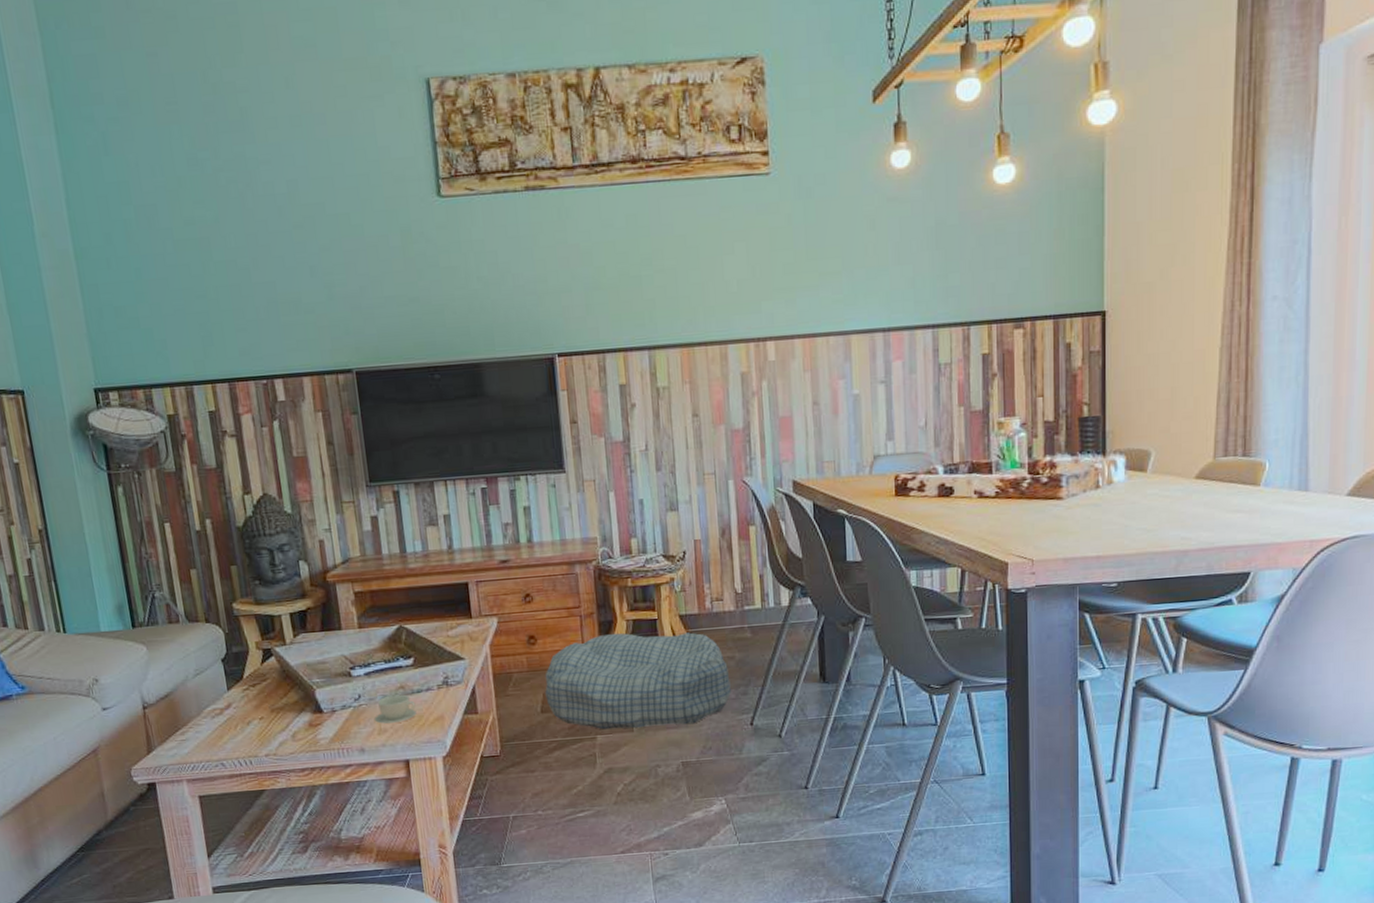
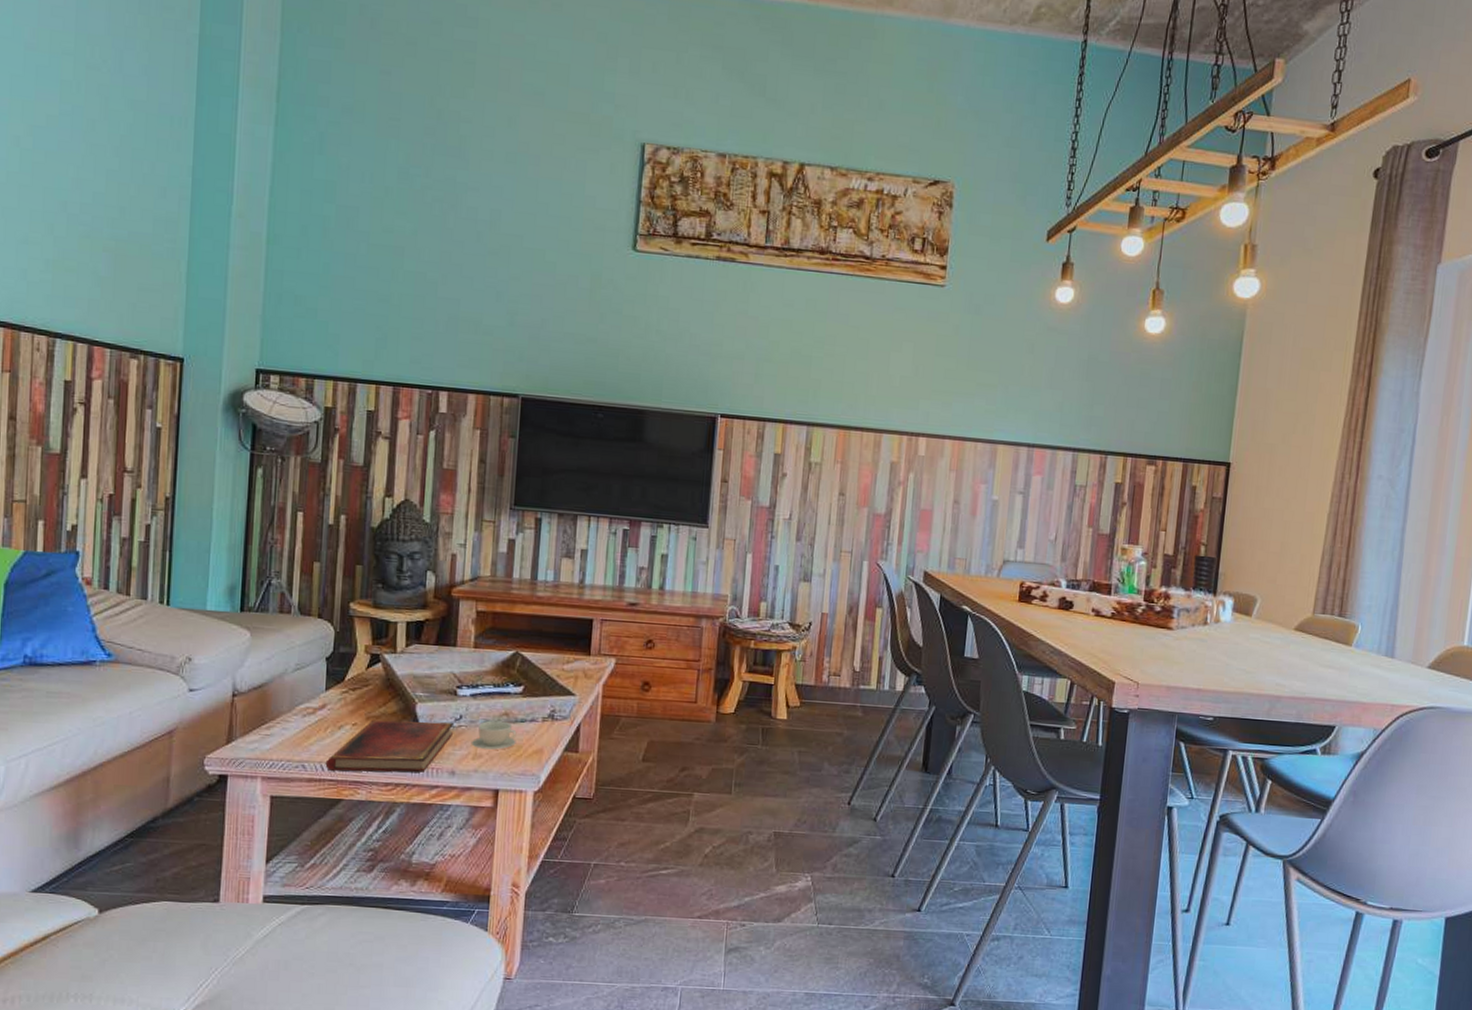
diary: none [242,702,356,765] -> present [325,720,455,773]
dog bed: present [545,632,731,730] -> none [649,692,835,795]

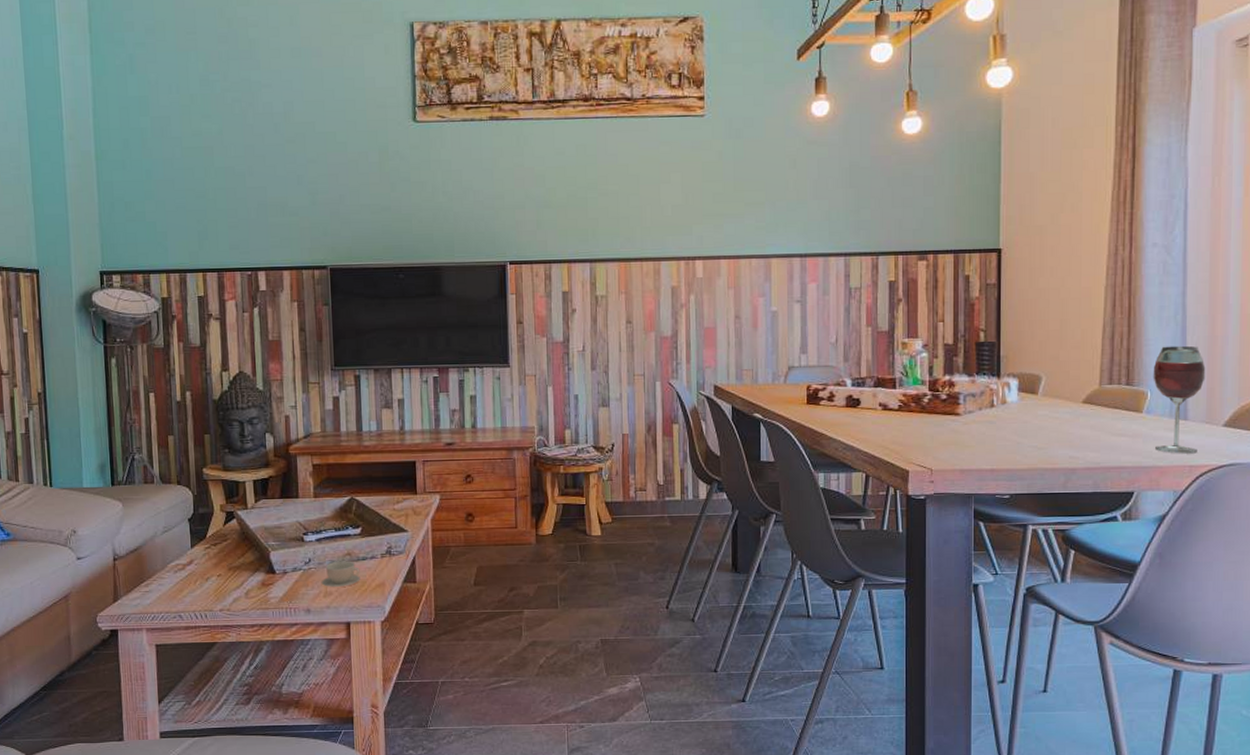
diary: present [325,720,455,773] -> none [198,565,305,618]
wineglass: none [1359,580,1417,693] -> present [1153,345,1206,454]

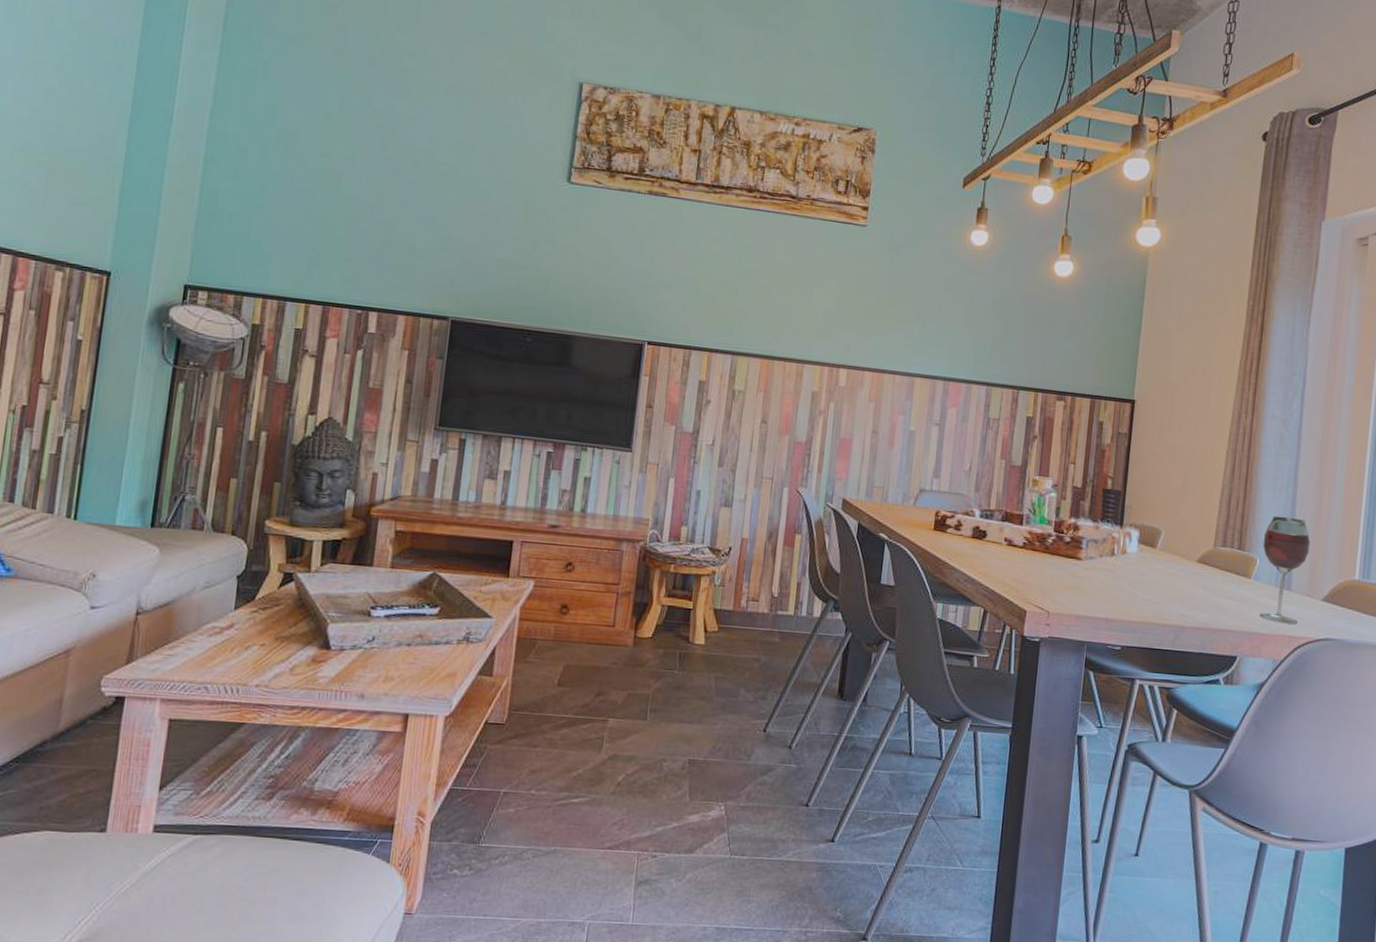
teacup: present [321,561,360,587] -> none [382,642,430,673]

